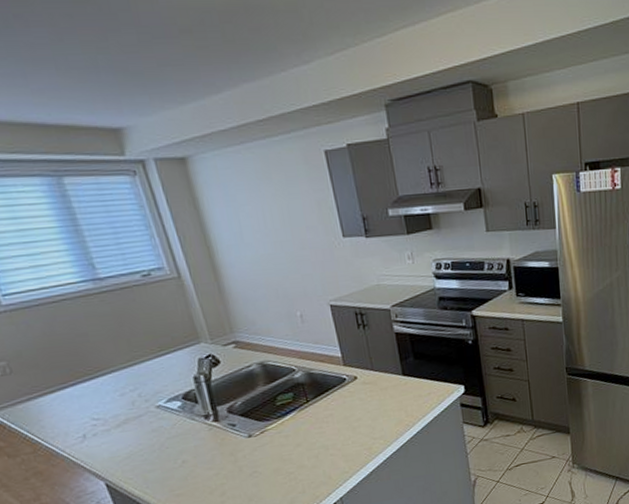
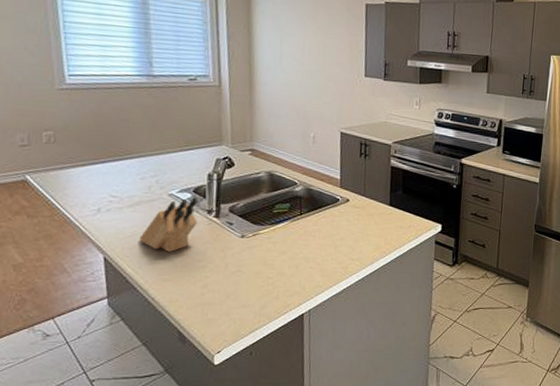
knife block: none [137,403,197,467] -> present [139,196,198,252]

